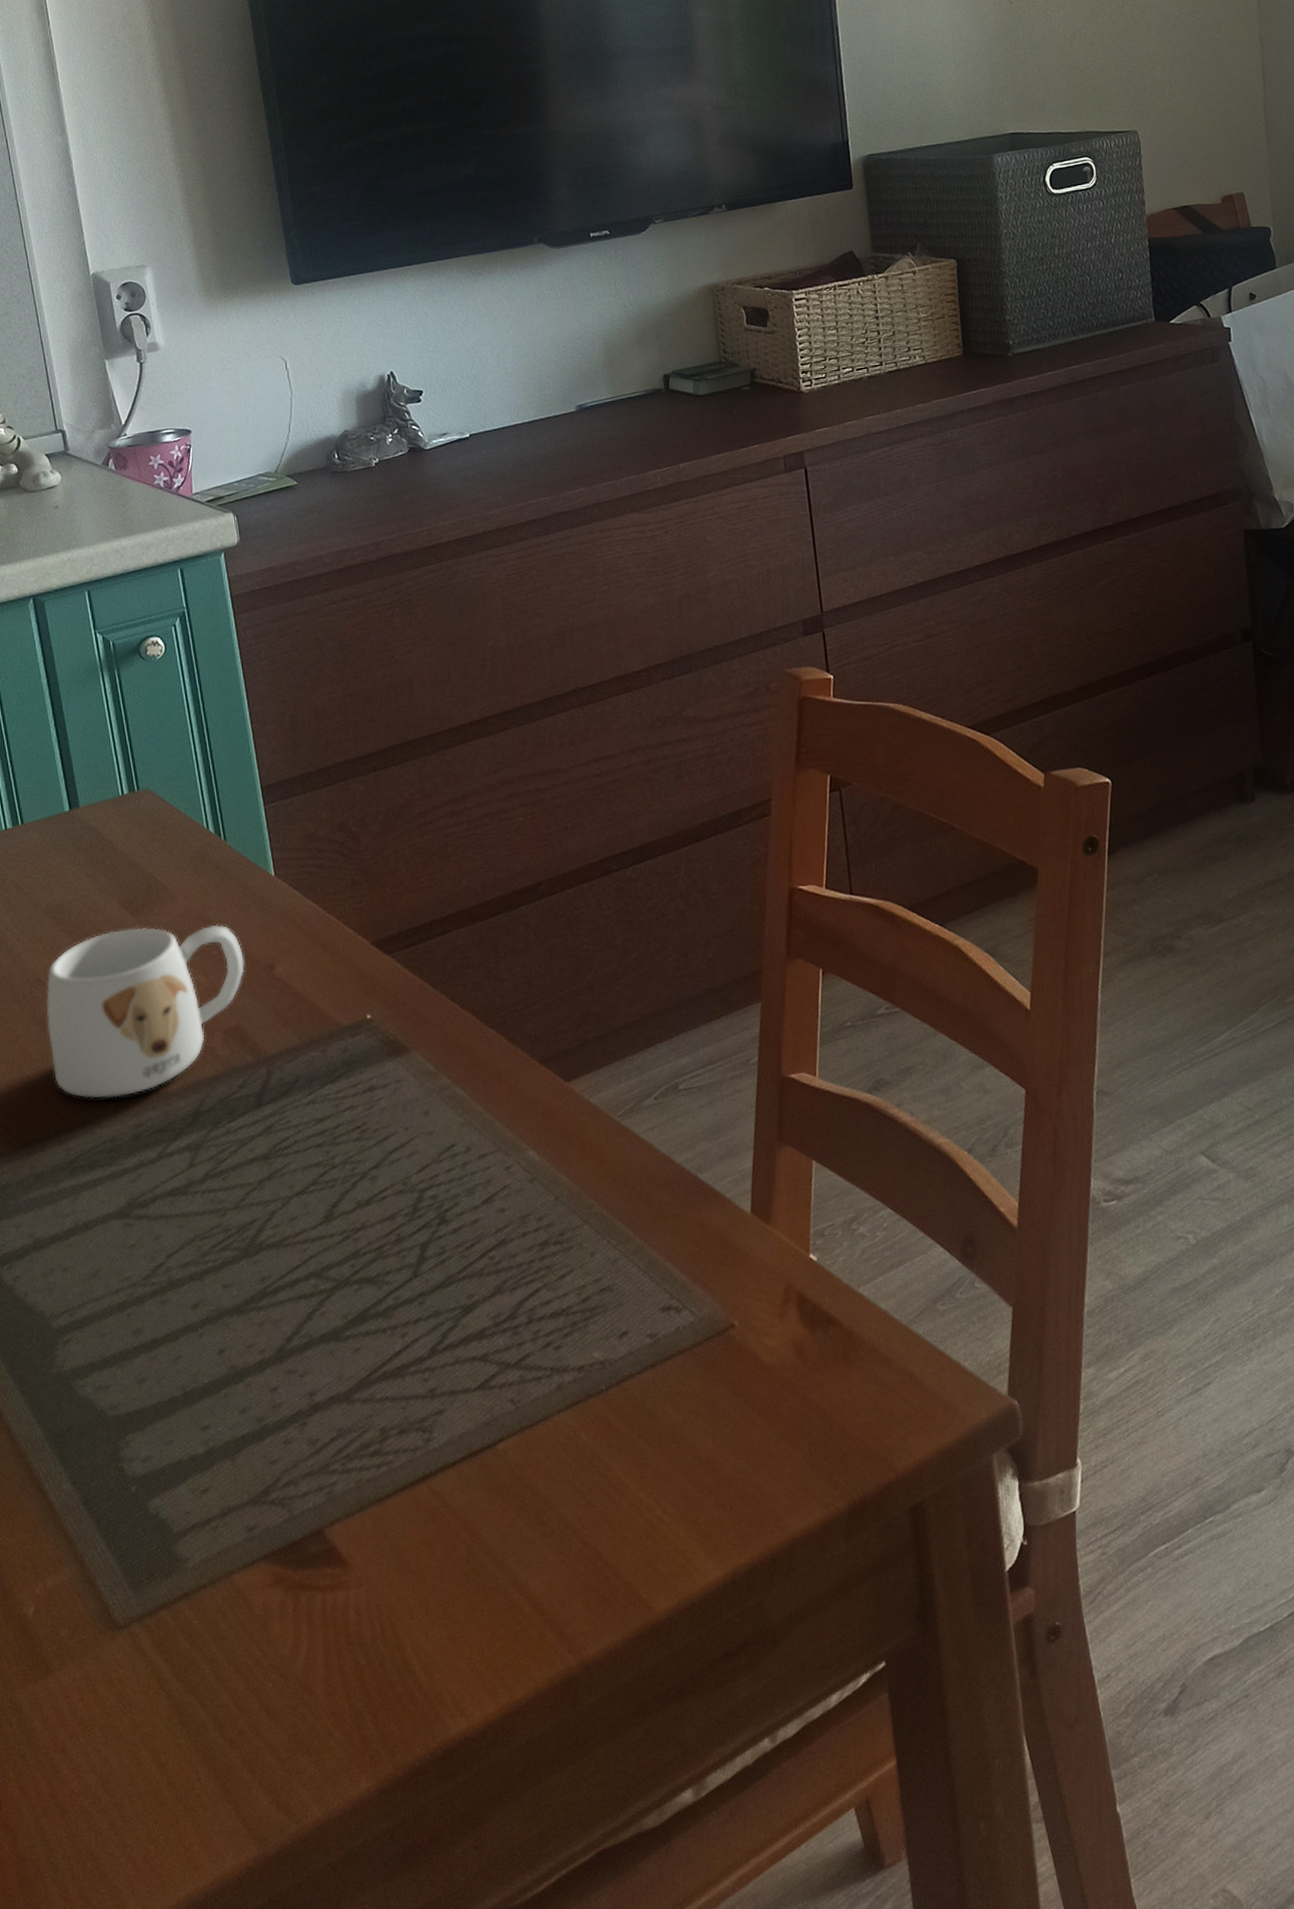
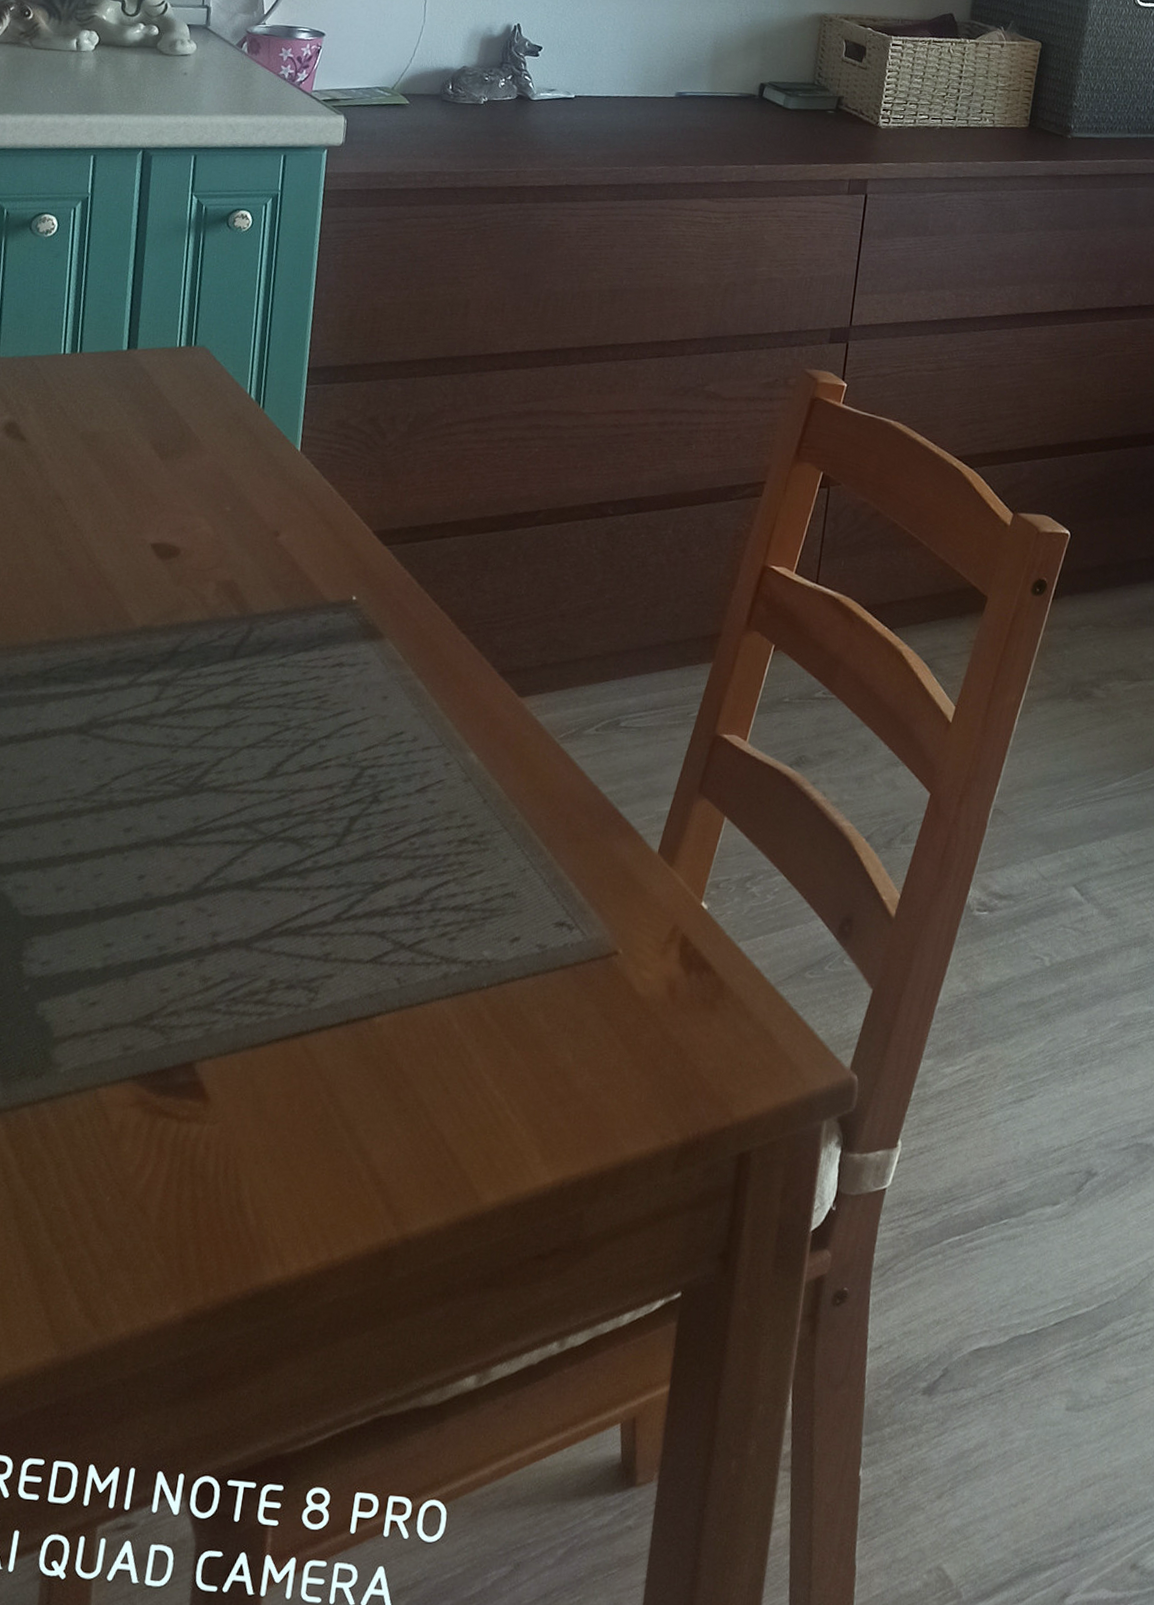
mug: present [46,924,245,1099] -> none [50,468,254,623]

